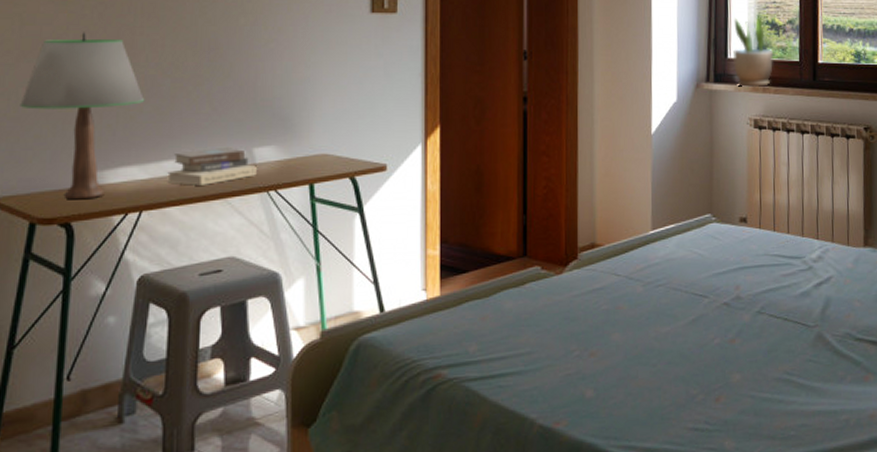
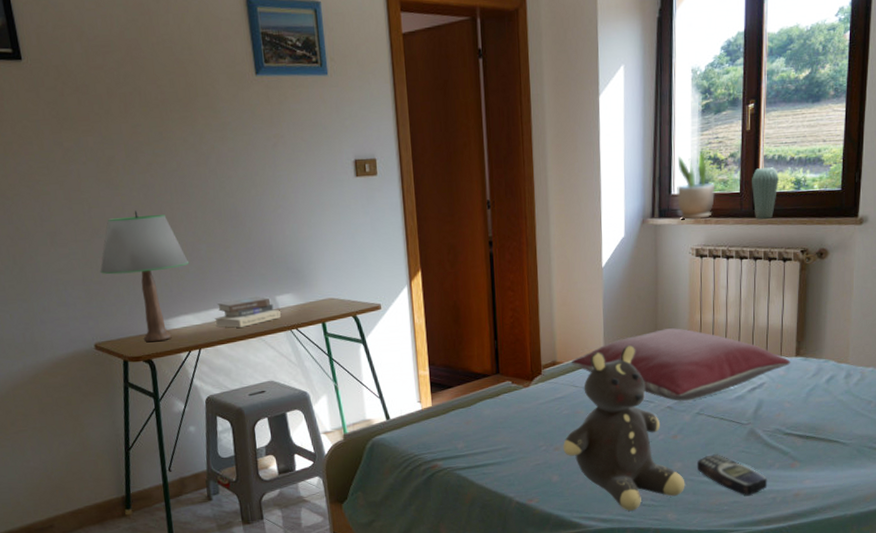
teddy bear: none [600,226,745,438] -> present [563,345,685,511]
pillow: none [614,208,859,297] -> present [572,328,791,401]
mobile phone: none [758,363,839,417] -> present [696,454,768,495]
vase: none [811,37,839,91] -> present [752,167,780,220]

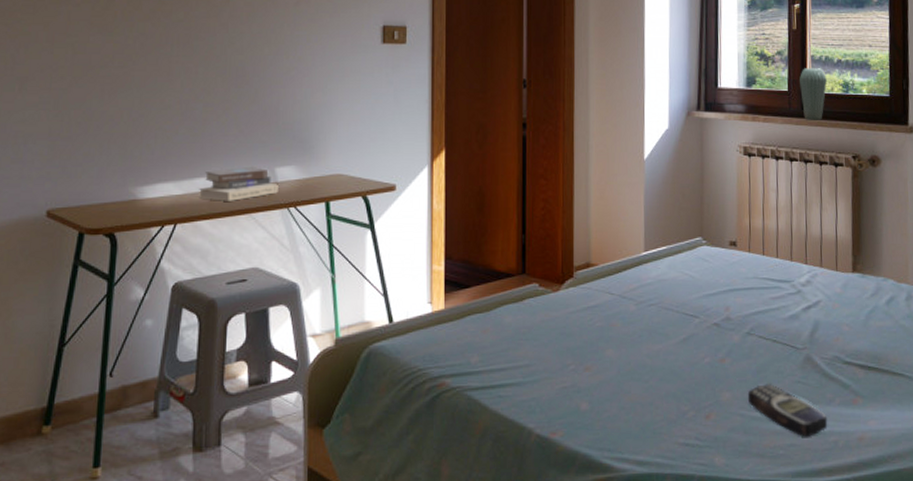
table lamp: present [100,210,190,343] -> none [71,60,180,213]
teddy bear: present [563,345,685,511] -> none [595,248,735,452]
pillow: present [572,328,791,401] -> none [608,232,848,318]
potted plant: present [677,150,716,220] -> none [723,45,763,116]

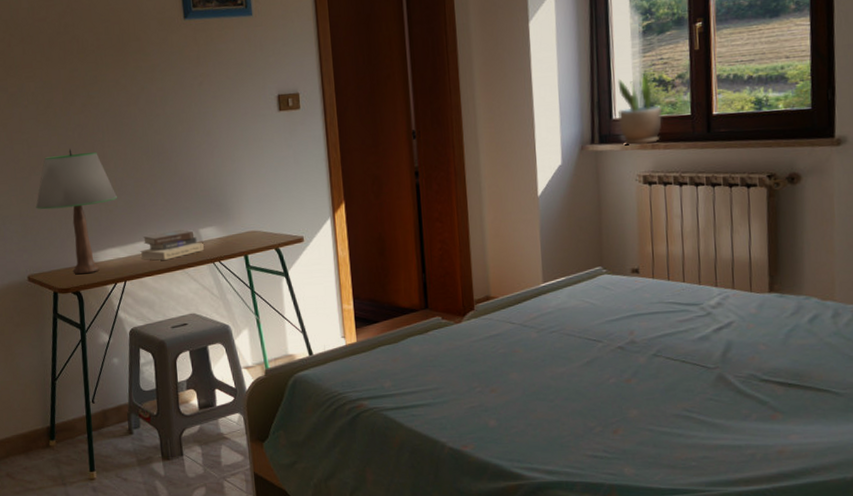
table lamp: none [71,60,180,213] -> present [35,149,118,275]
potted plant: none [723,45,763,116] -> present [617,72,663,145]
mobile phone: present [747,384,828,437] -> none [655,401,744,450]
vase: present [800,68,828,120] -> none [704,87,737,143]

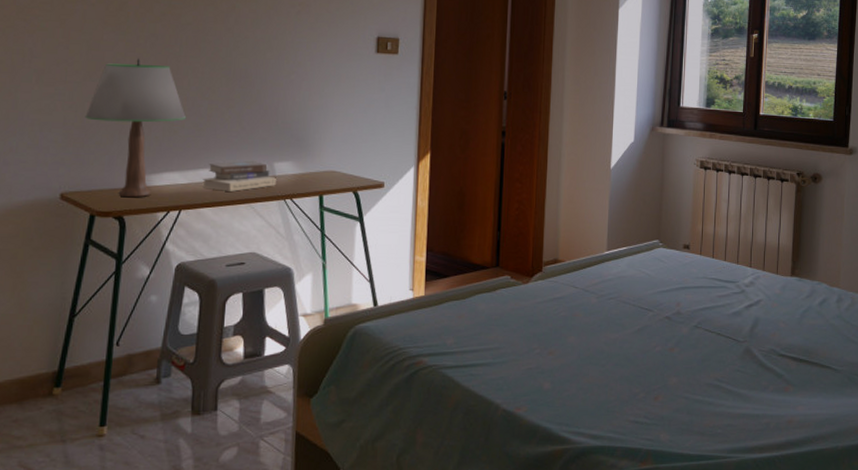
potted plant: present [617,72,663,145] -> none [685,69,721,134]

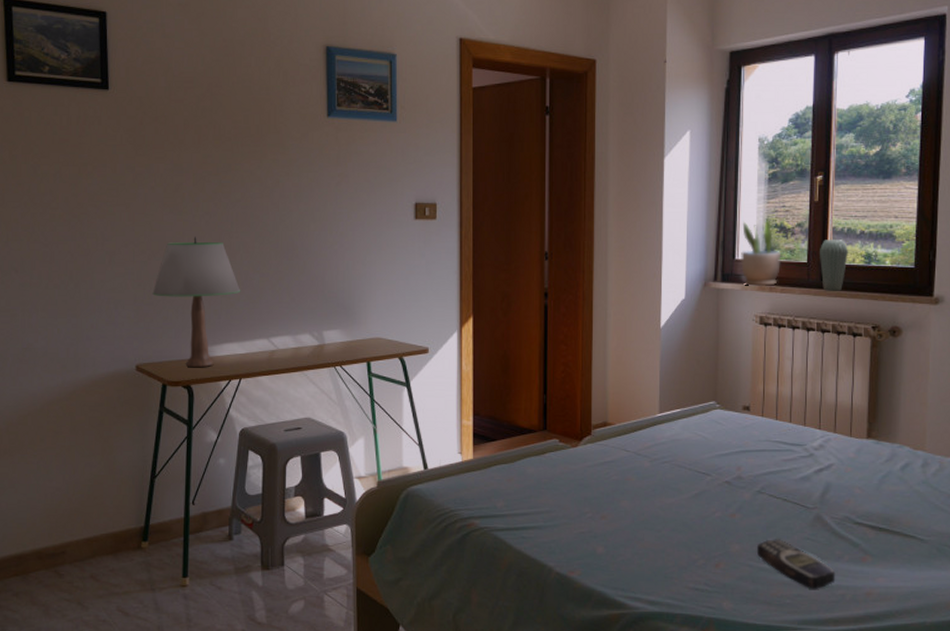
books: present [202,161,276,193] -> none [259,330,326,361]
potted plant: none [685,69,721,134] -> present [741,217,782,287]
mobile phone: none [692,371,762,419] -> present [756,539,836,589]
vase: none [754,92,779,140] -> present [820,240,849,291]

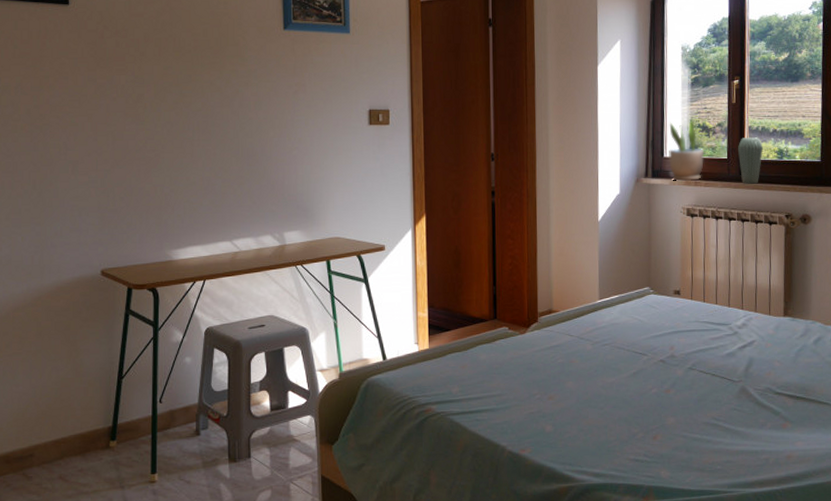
table lamp: present [152,236,241,368] -> none [116,145,204,271]
mobile phone: present [756,539,836,589] -> none [689,411,760,455]

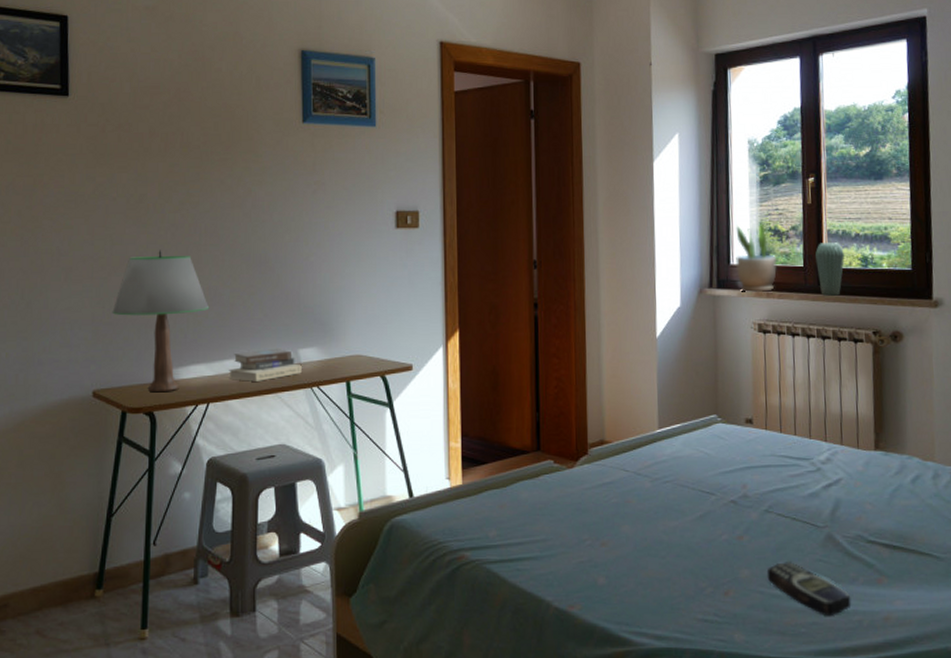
table lamp: none [116,145,204,271] -> present [112,250,210,393]
books: none [222,232,287,262] -> present [229,349,302,383]
mobile phone: none [689,411,760,455] -> present [766,562,852,616]

